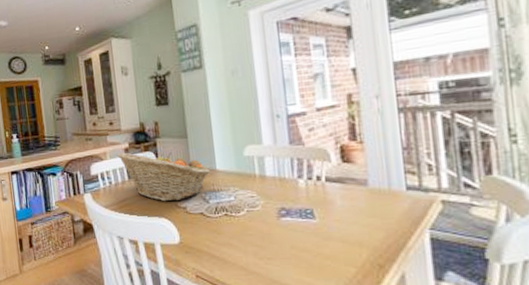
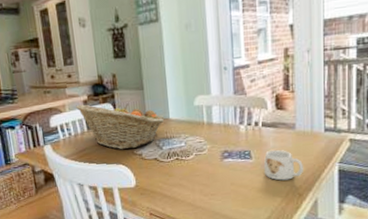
mug: none [330,209,383,247] -> present [263,149,303,181]

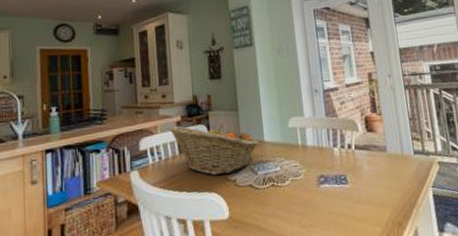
mug: present [263,149,303,181] -> none [360,173,400,208]

